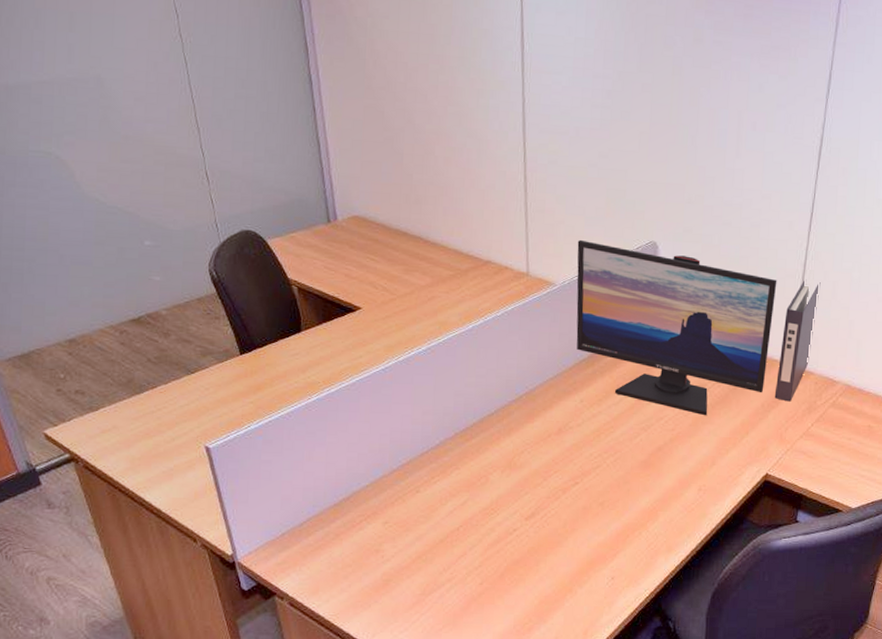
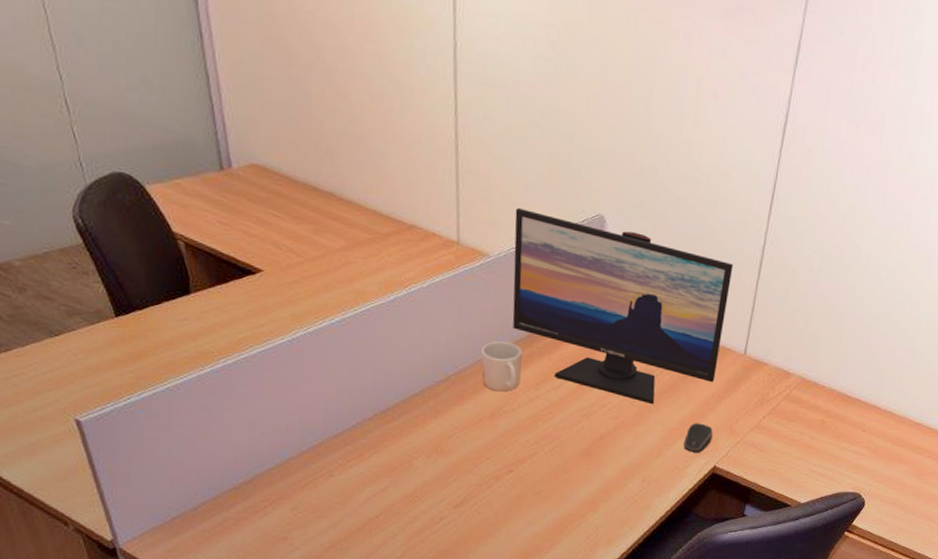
mug: none [549,361,586,409] -> present [481,340,523,392]
computer mouse: none [736,432,764,461] -> present [684,423,713,453]
binder: present [774,279,821,402] -> none [725,265,779,393]

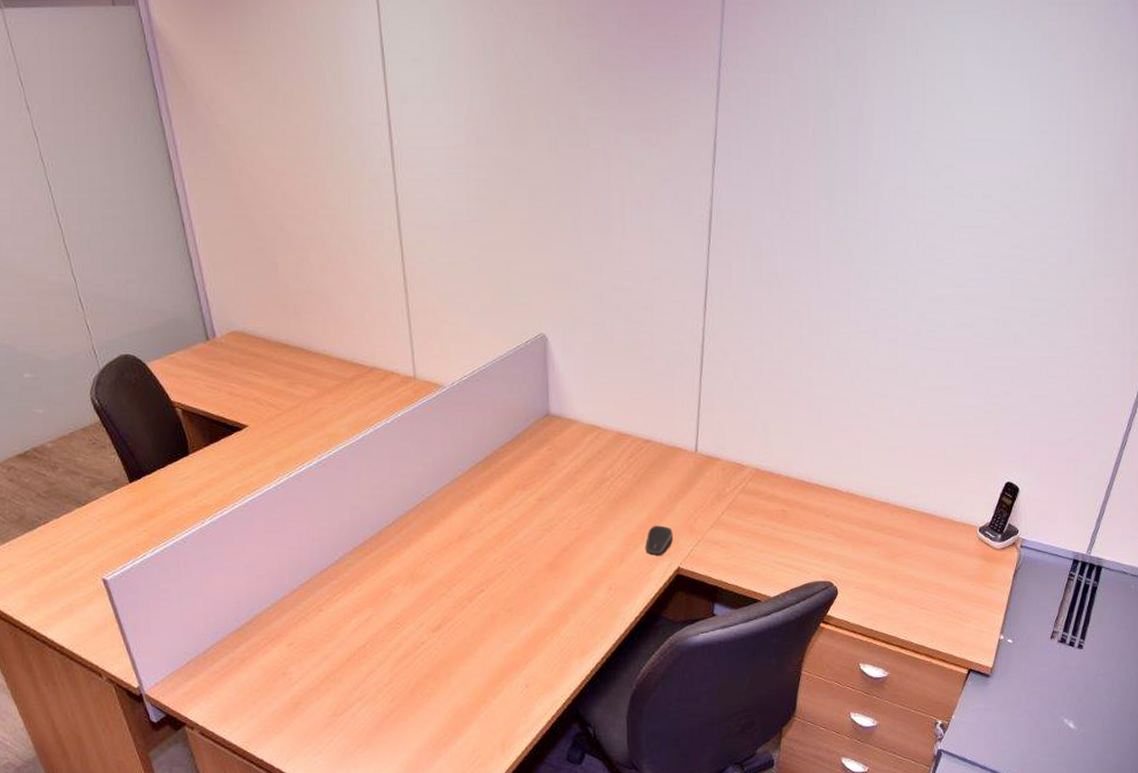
mug: present [481,340,523,392] -> none [445,465,483,515]
computer monitor: present [512,207,734,403] -> none [464,337,675,511]

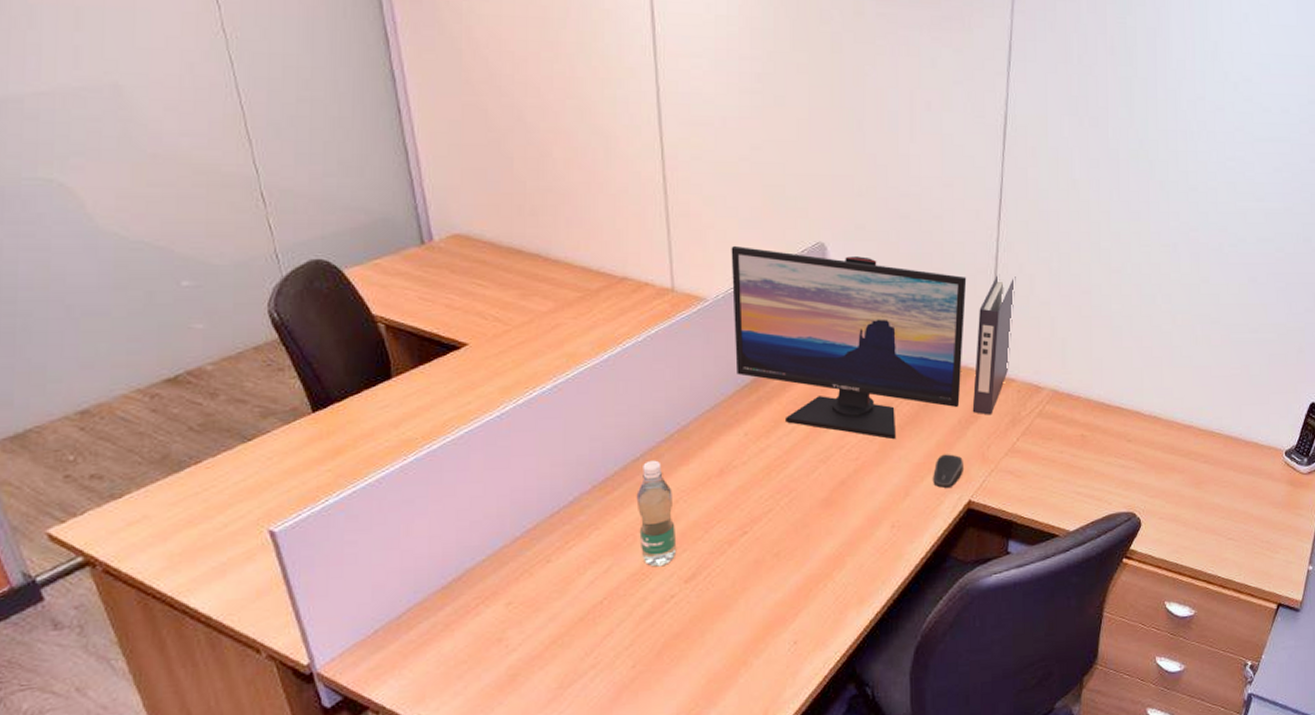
bottle: none [390,527,425,618] -> present [636,460,677,567]
computer monitor: none [464,337,675,511] -> present [731,245,967,439]
binder: none [680,361,721,491] -> present [972,274,1016,415]

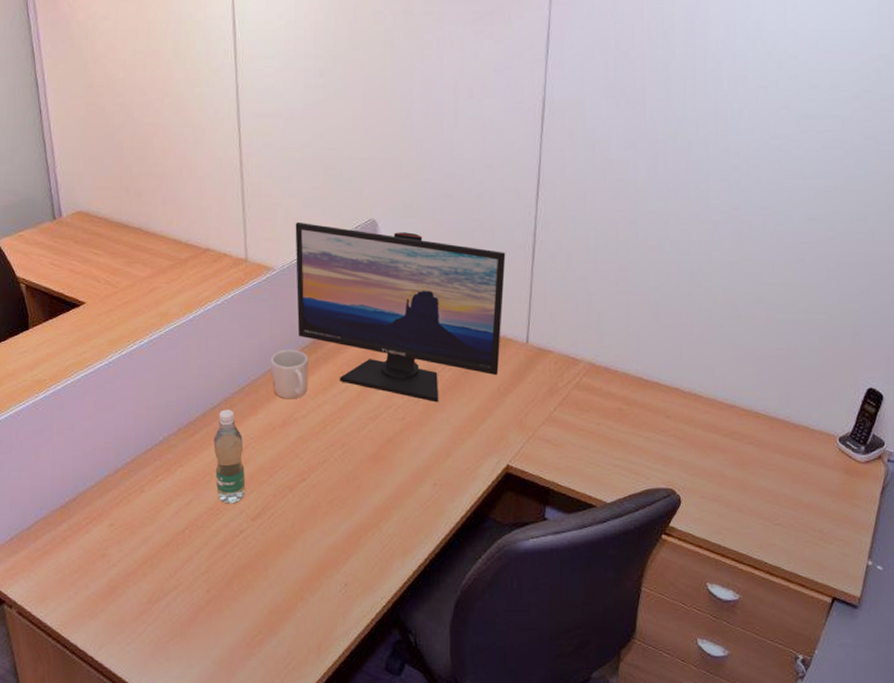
mug: none [705,388,749,445] -> present [271,349,308,400]
computer mouse: present [933,454,963,488] -> none [473,419,502,451]
binder: present [972,274,1016,415] -> none [511,250,553,384]

